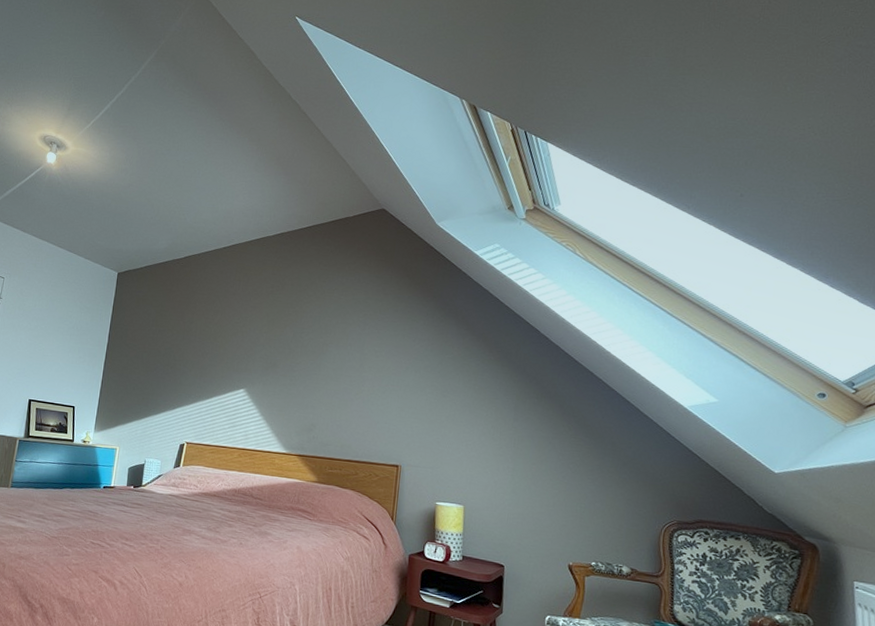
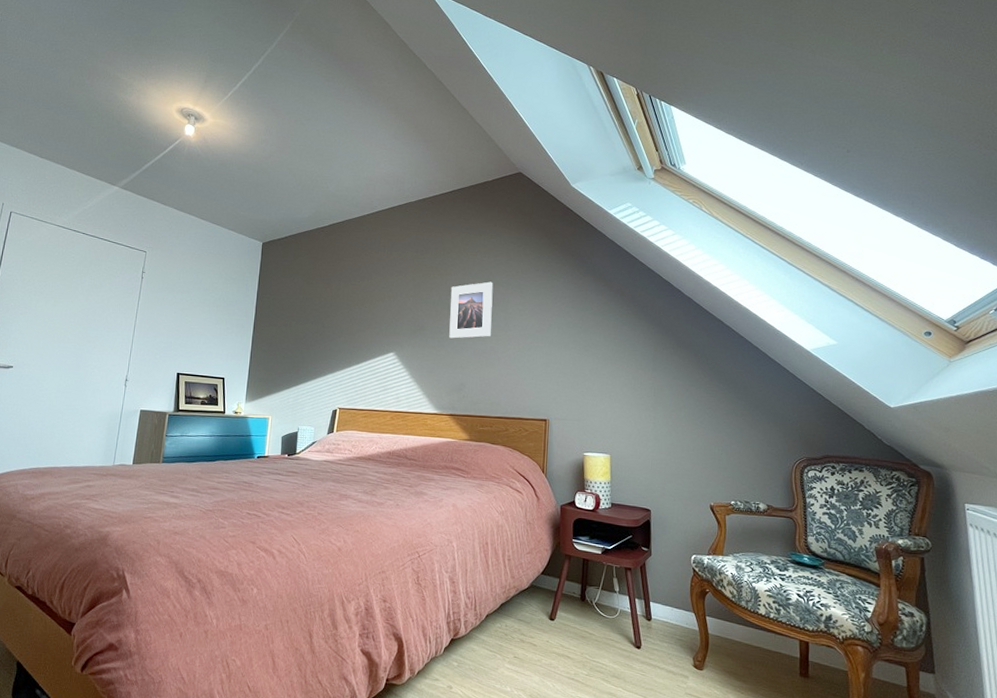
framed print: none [301,320,350,378] -> present [449,281,493,339]

